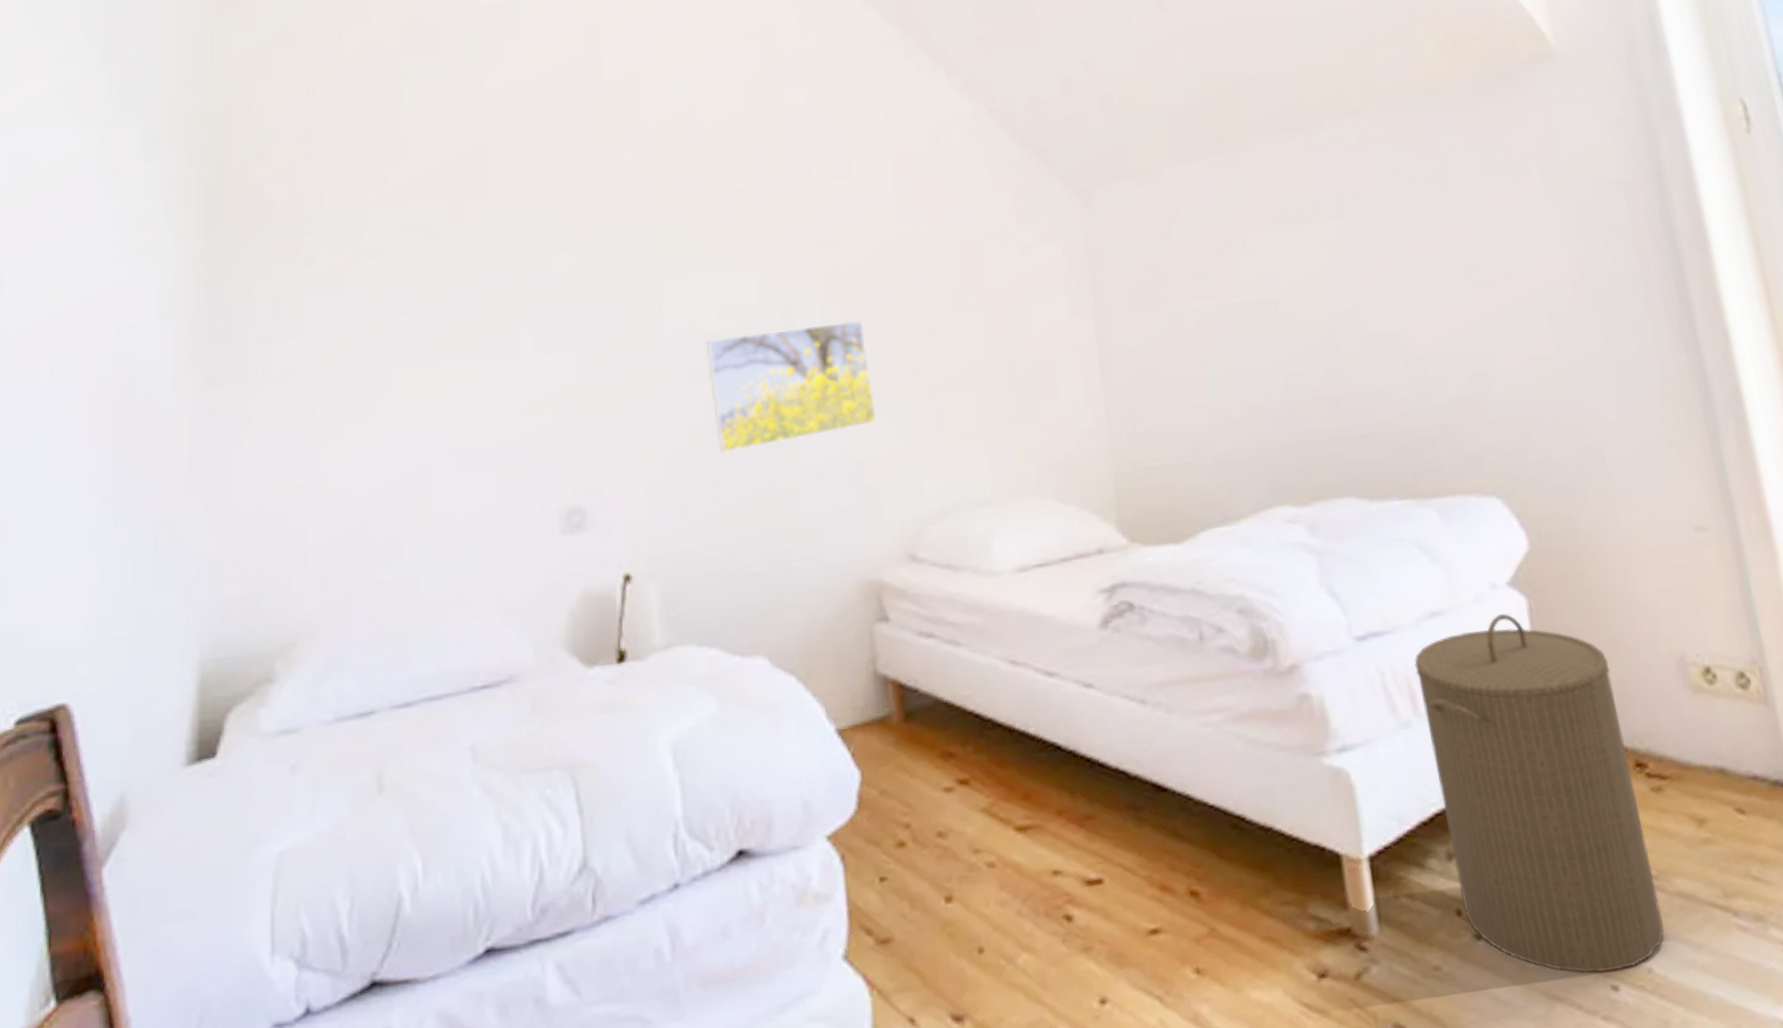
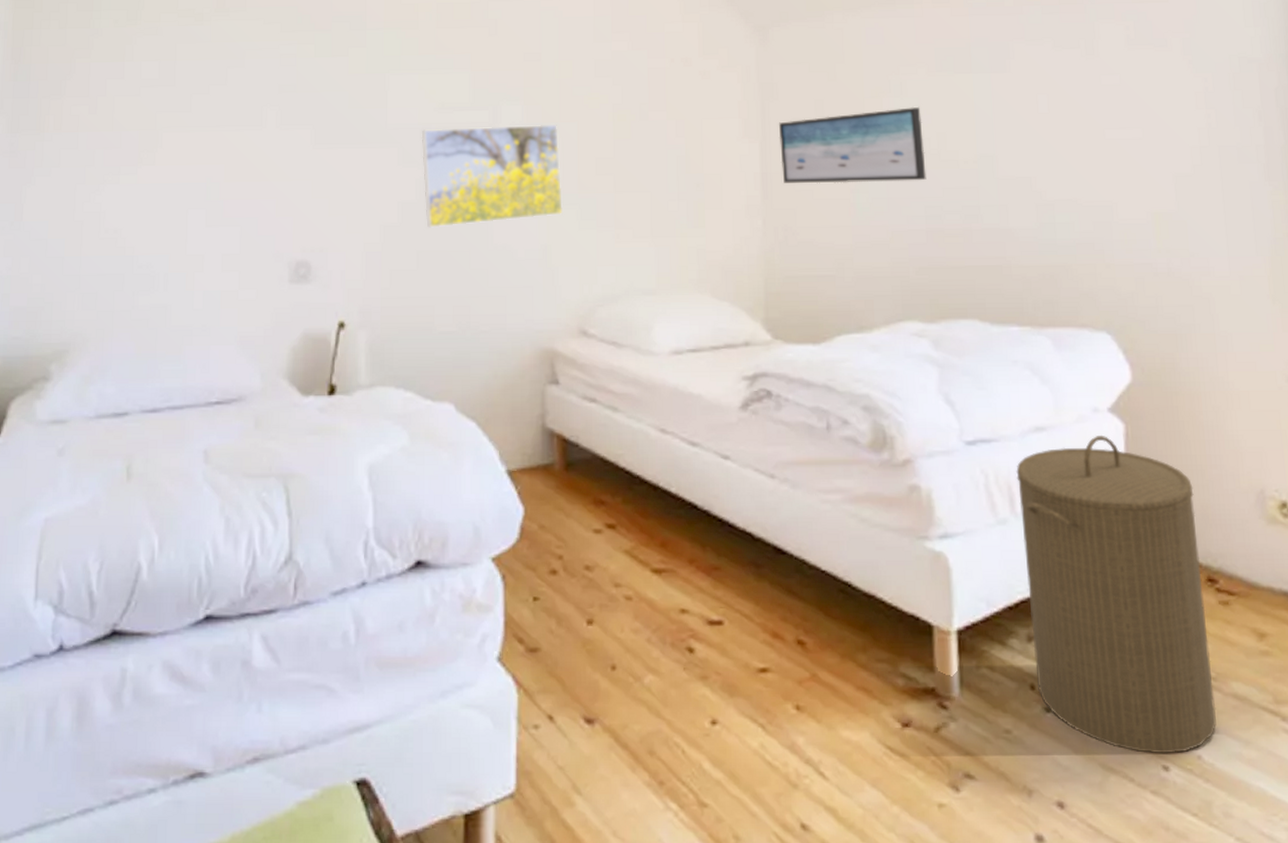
wall art: none [1112,263,1283,364] -> present [778,106,927,184]

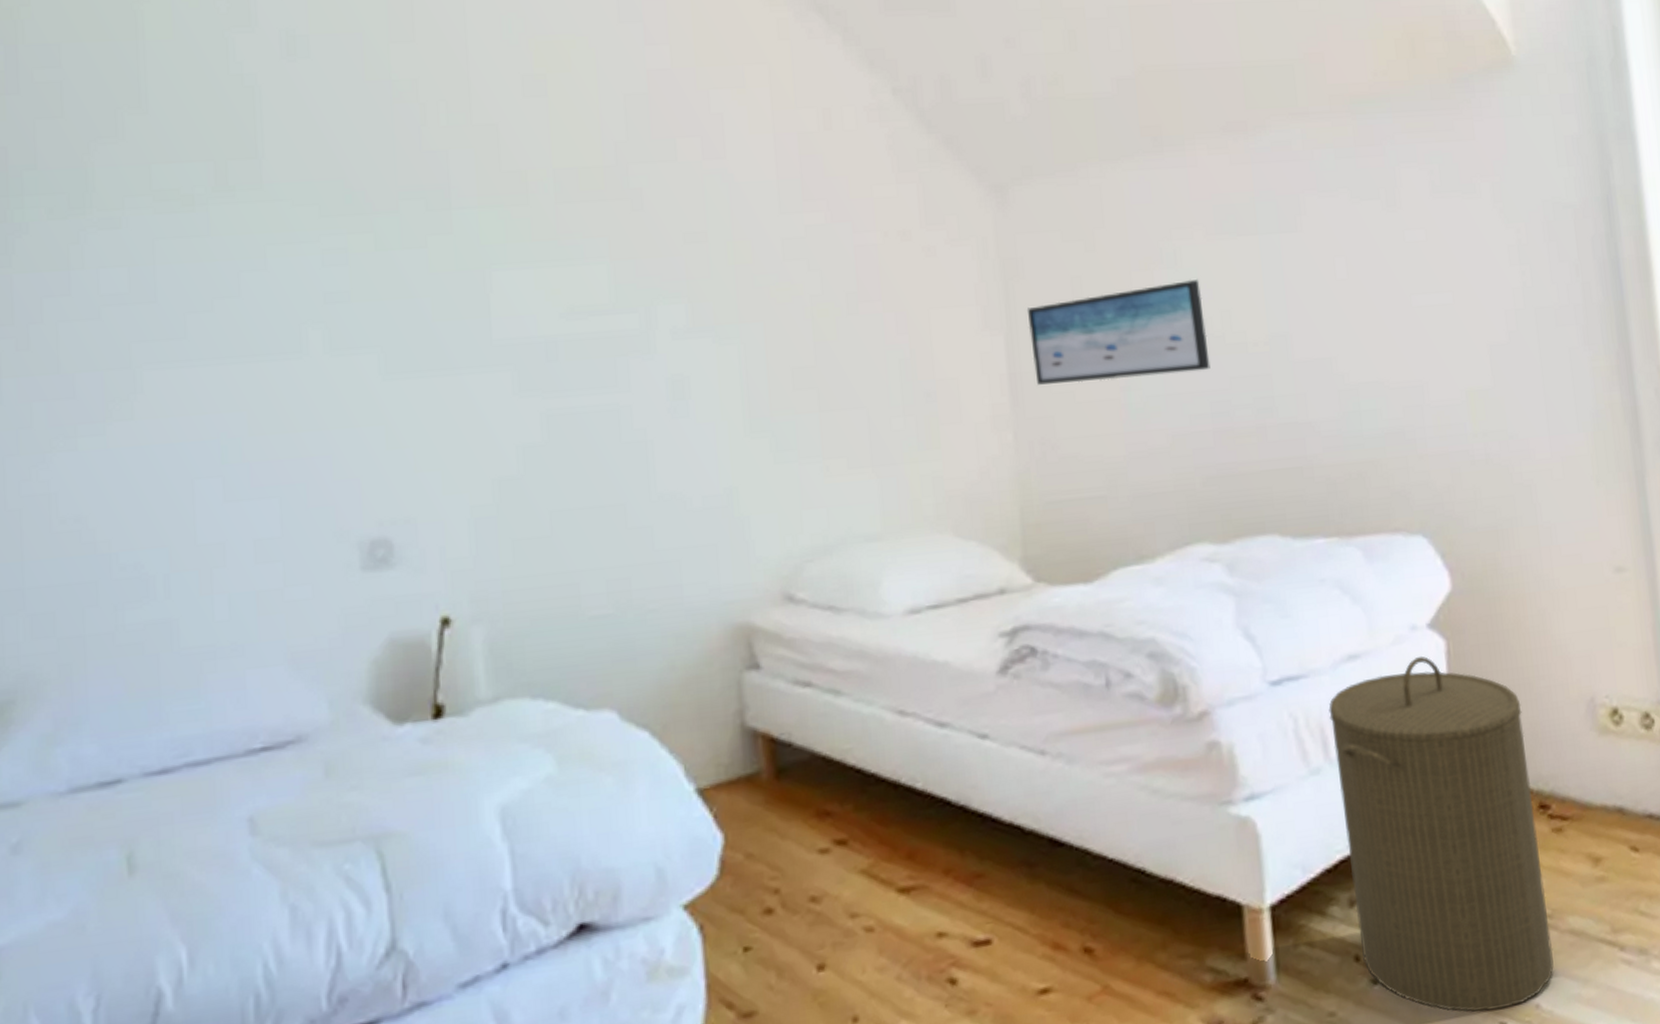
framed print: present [421,124,563,228] -> none [544,327,751,478]

